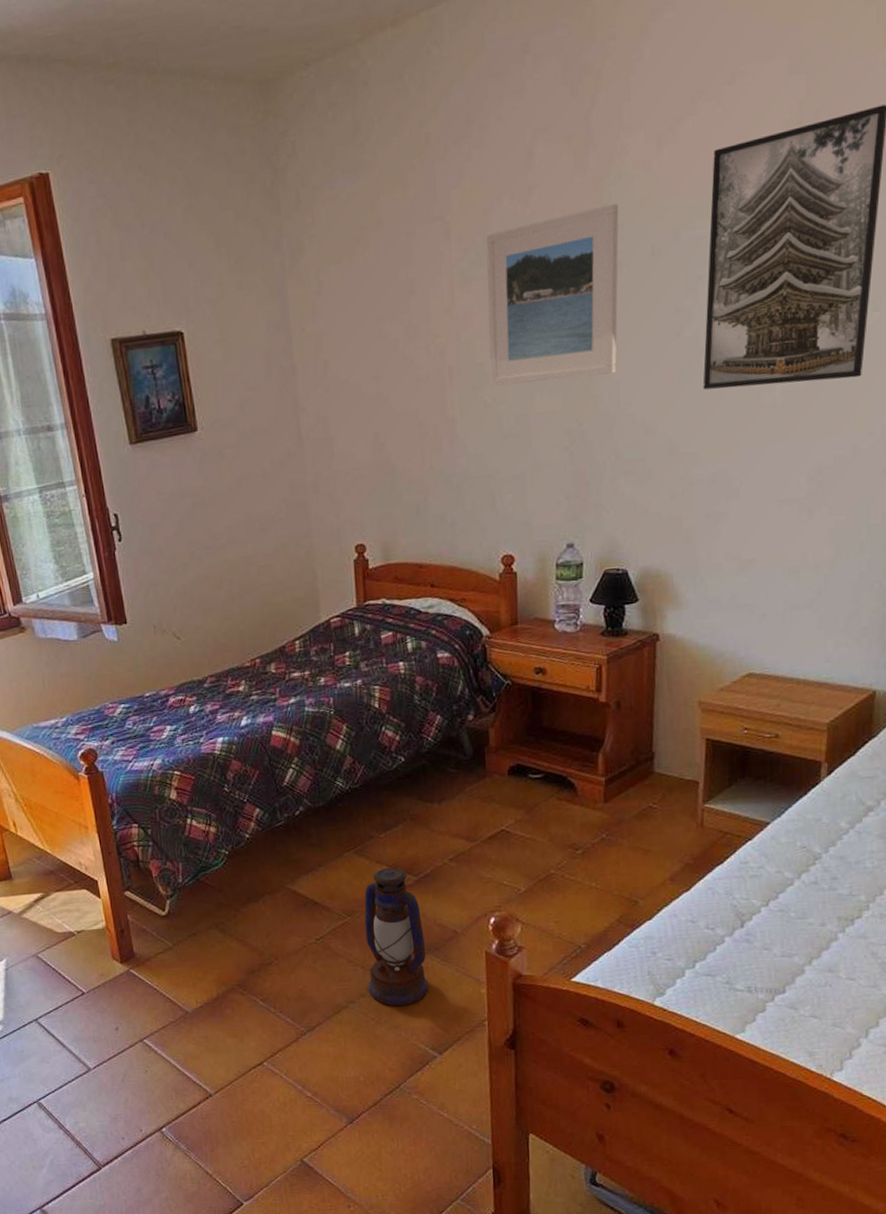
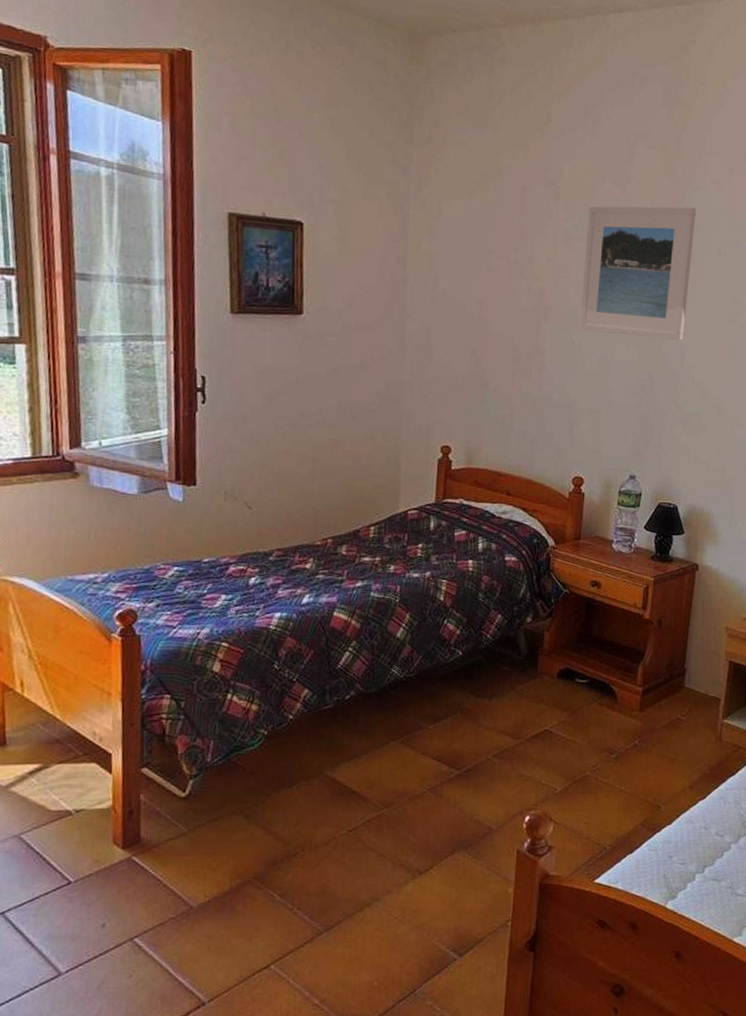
lantern: present [364,867,428,1006] -> none [396,760,459,905]

